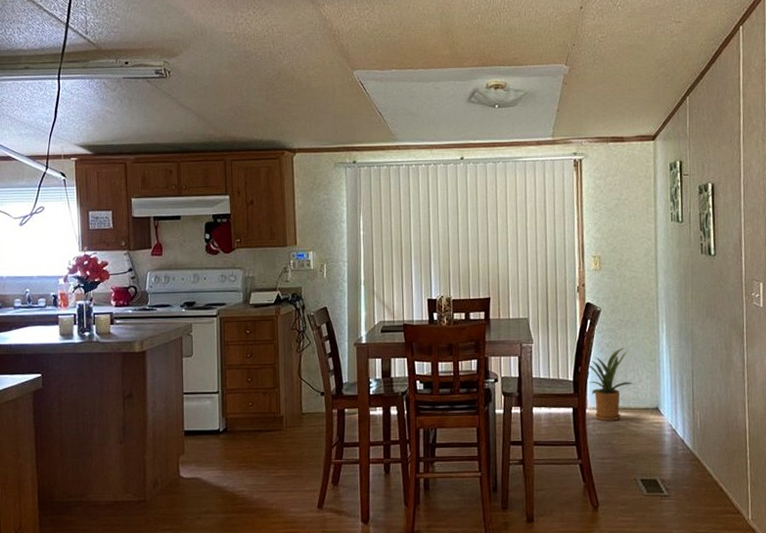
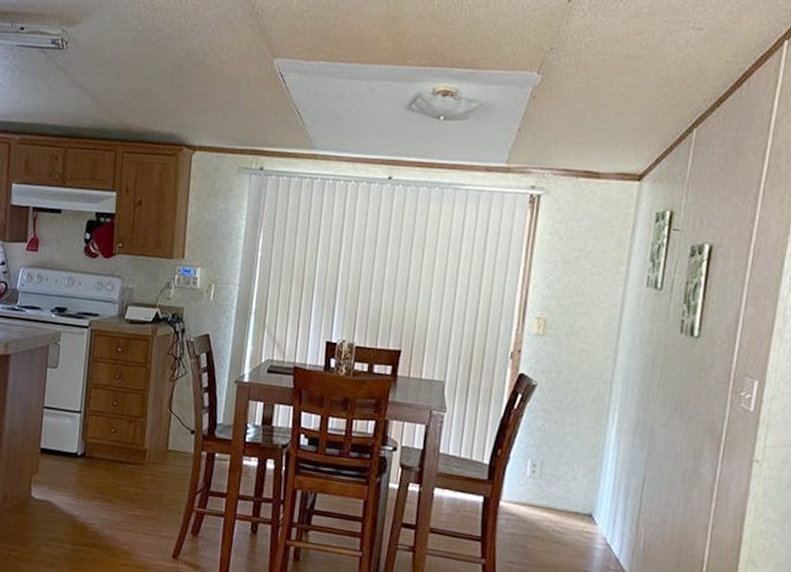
house plant: present [587,347,634,422] -> none [506,434,566,522]

